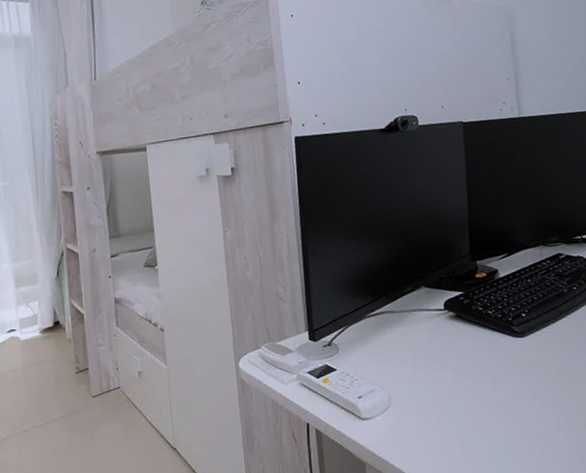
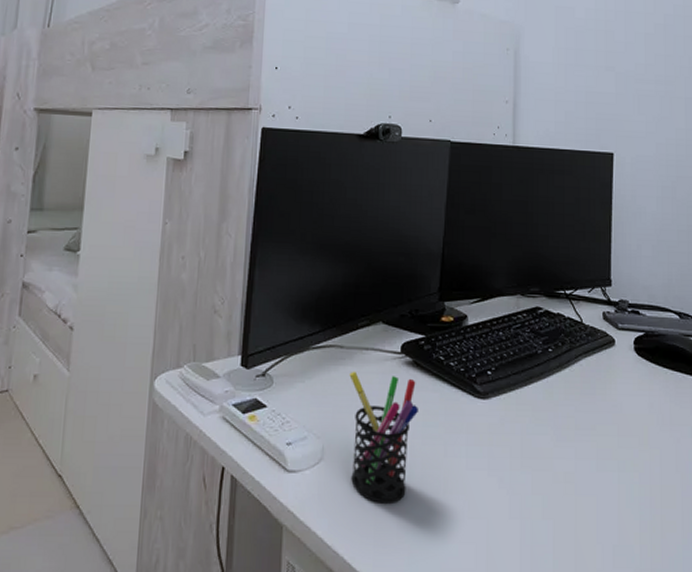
pen holder: none [402,329,466,434] -> present [349,371,418,503]

